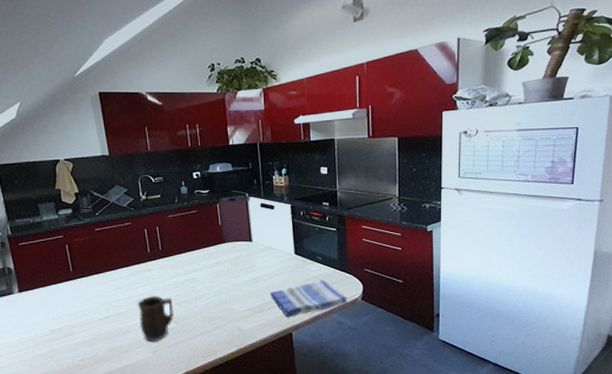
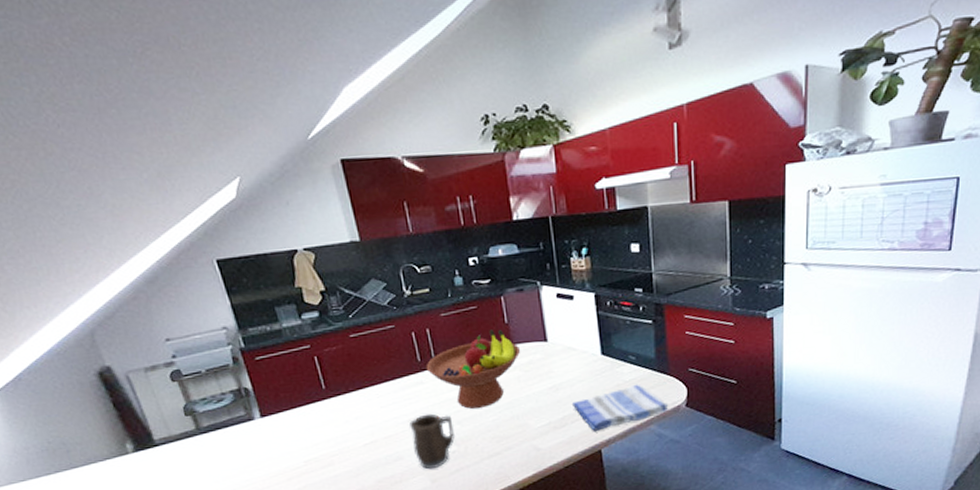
fruit bowl: none [154,230,231,293] -> present [426,329,521,409]

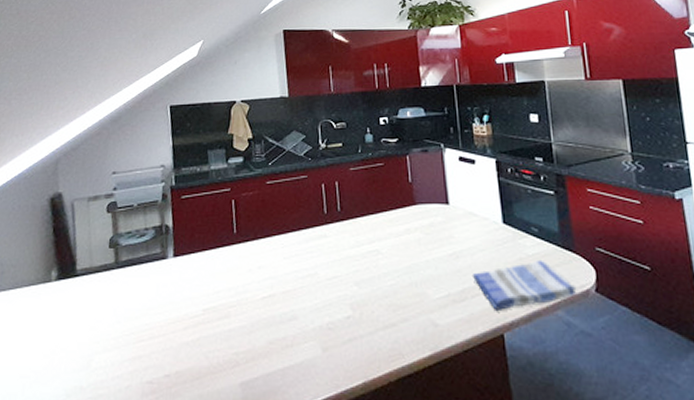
mug: present [409,413,455,470] -> none [309,270,351,335]
fruit bowl: present [426,329,521,409] -> none [331,187,423,269]

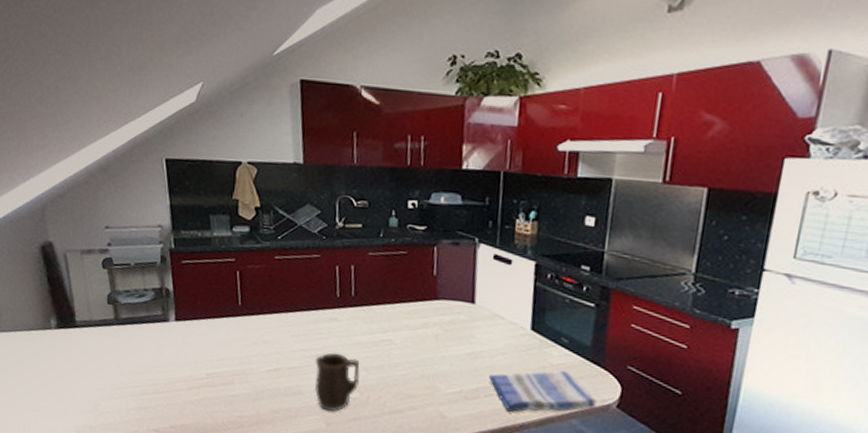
mug: none [309,270,351,335] -> present [315,352,360,412]

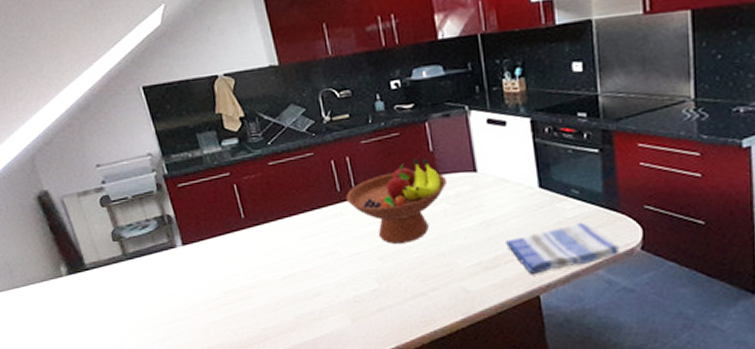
mug: present [315,352,360,412] -> none [329,247,376,308]
fruit bowl: none [343,279,445,360] -> present [345,158,448,244]

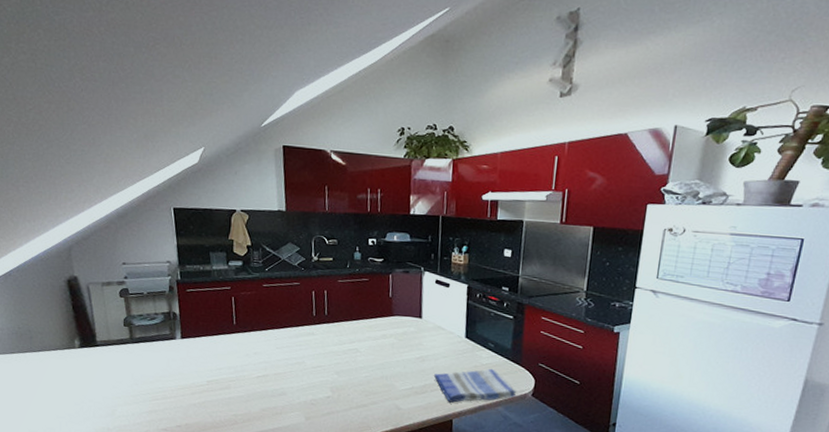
fruit bowl: present [345,158,448,244] -> none [318,300,399,364]

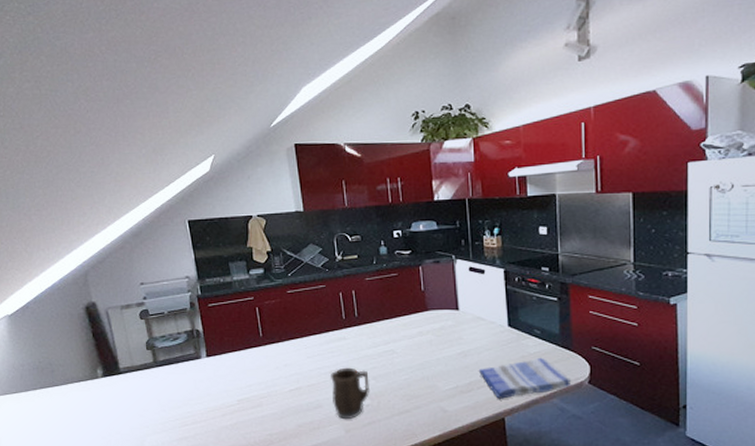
mug: none [296,360,332,408] -> present [331,367,369,420]

